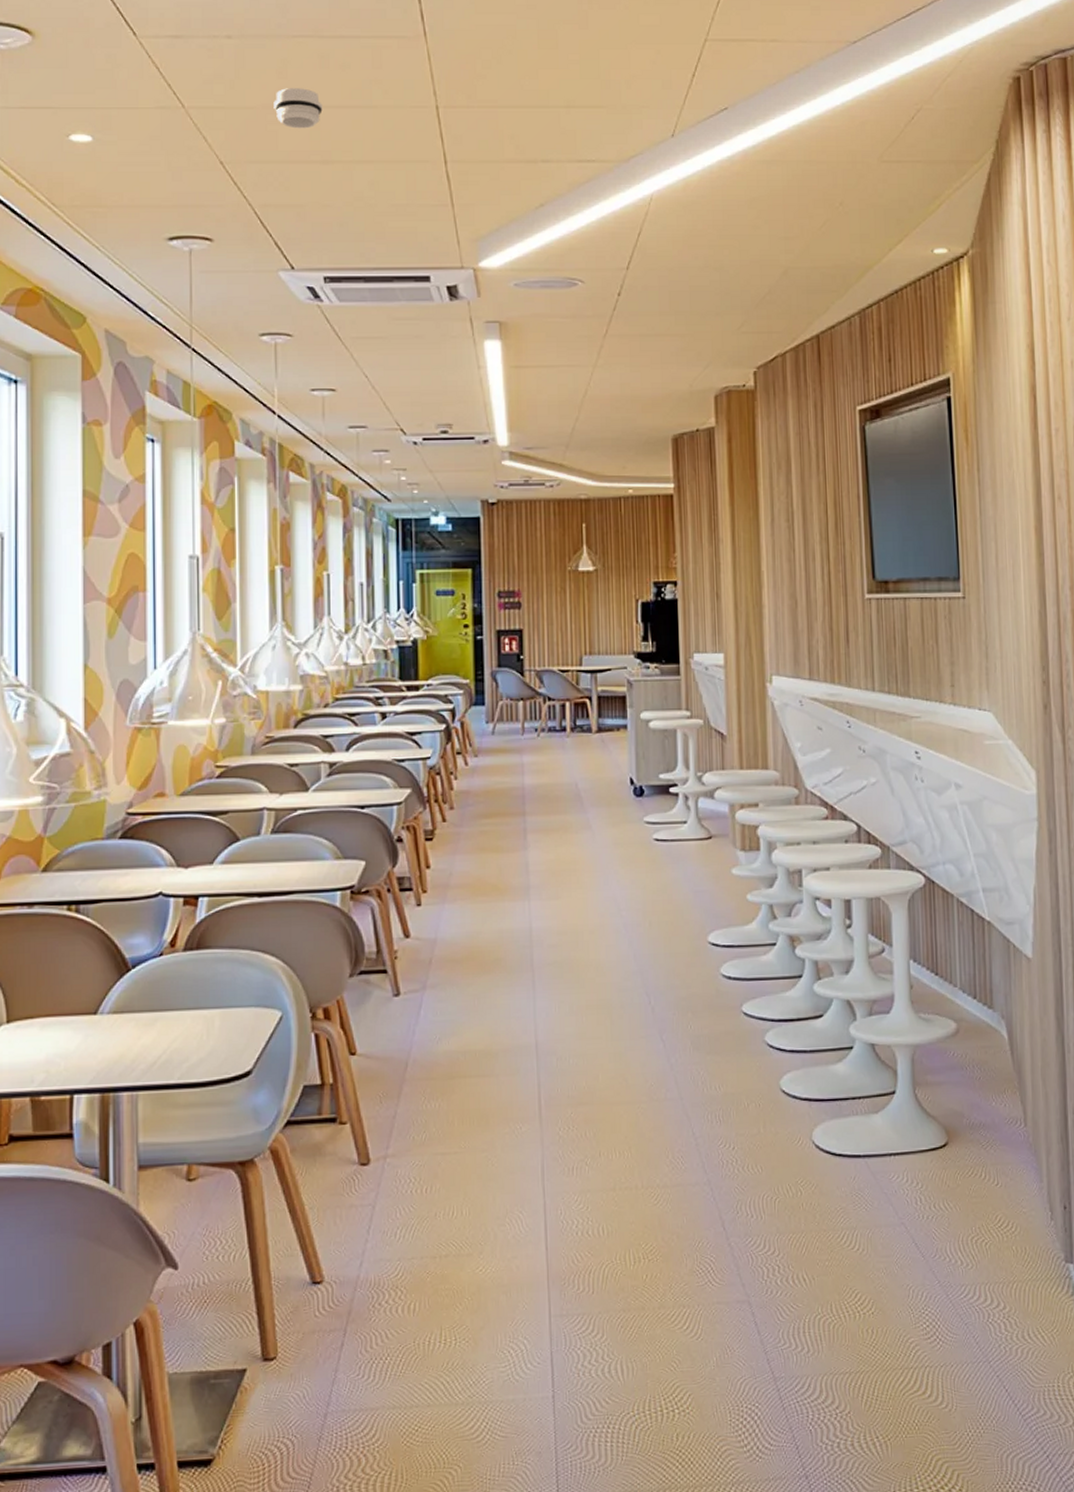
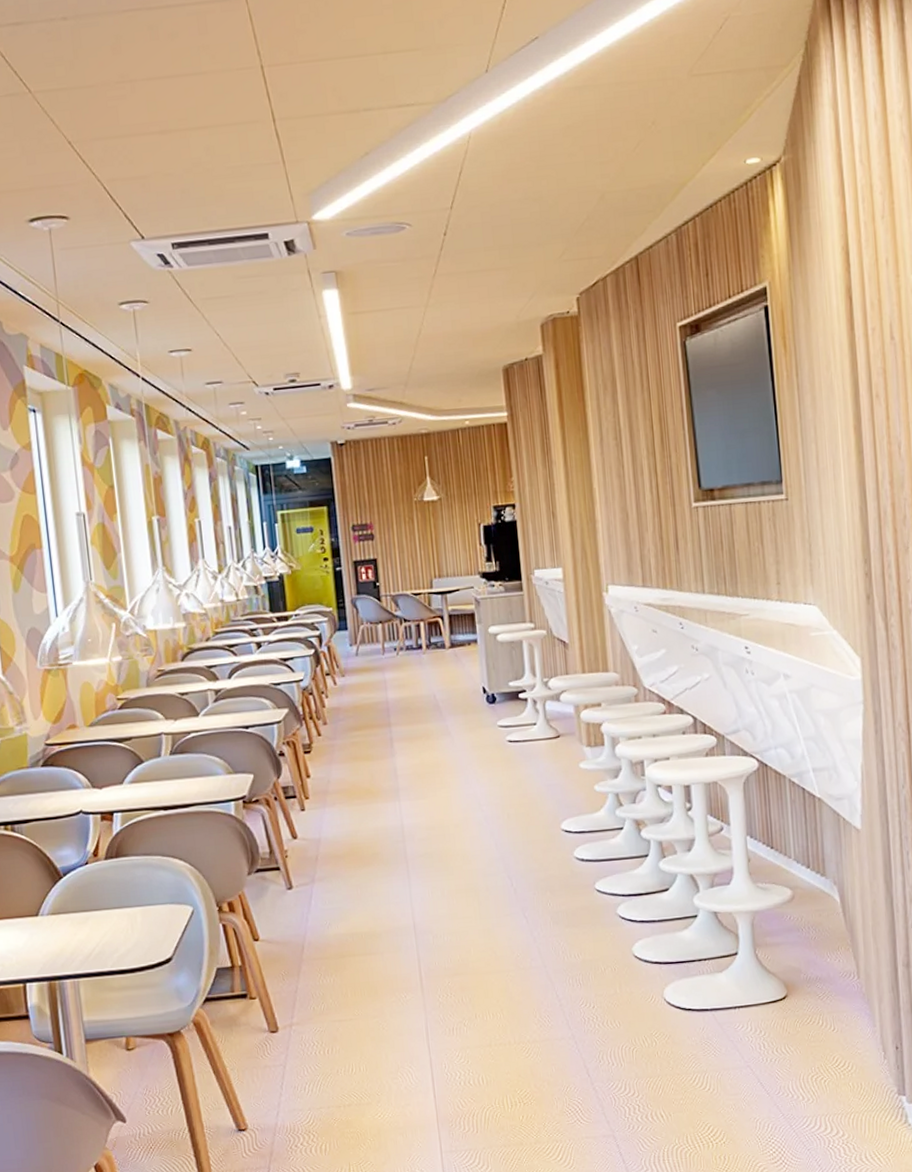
smoke detector: present [273,88,323,129] -> none [111,61,157,103]

